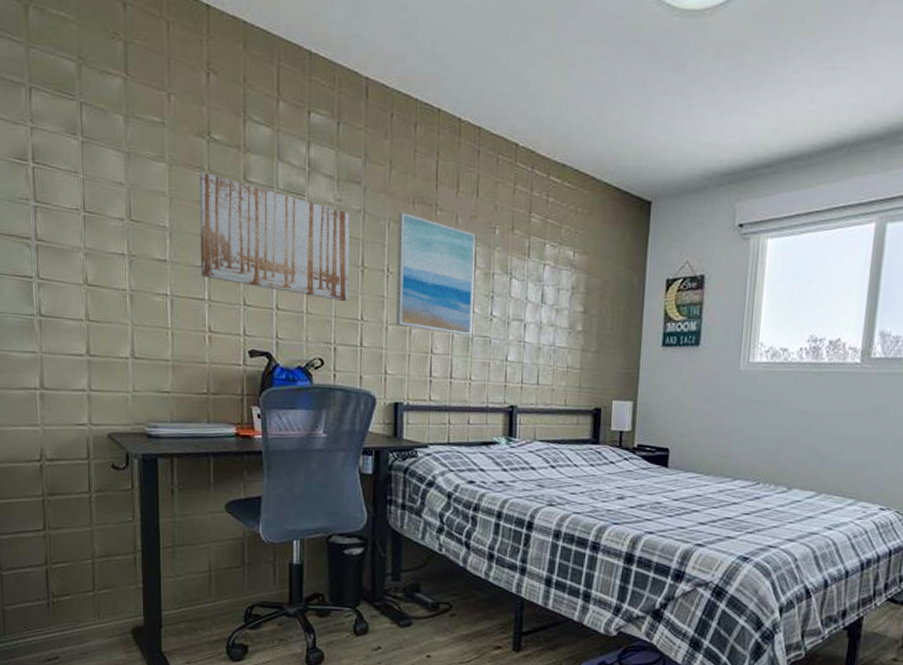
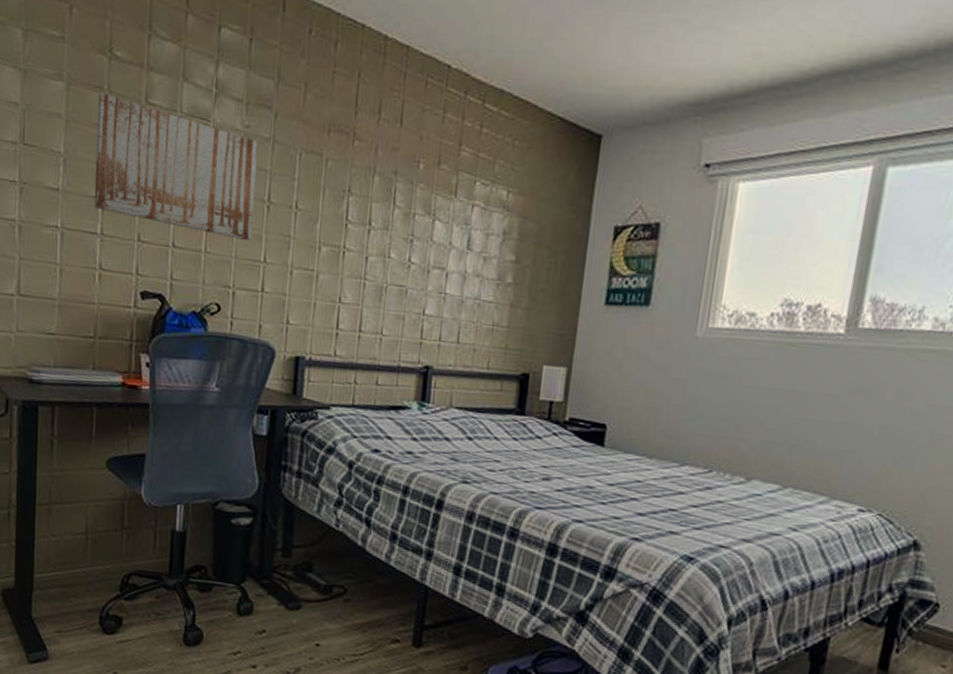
wall art: present [395,212,476,335] -> none [301,142,397,284]

